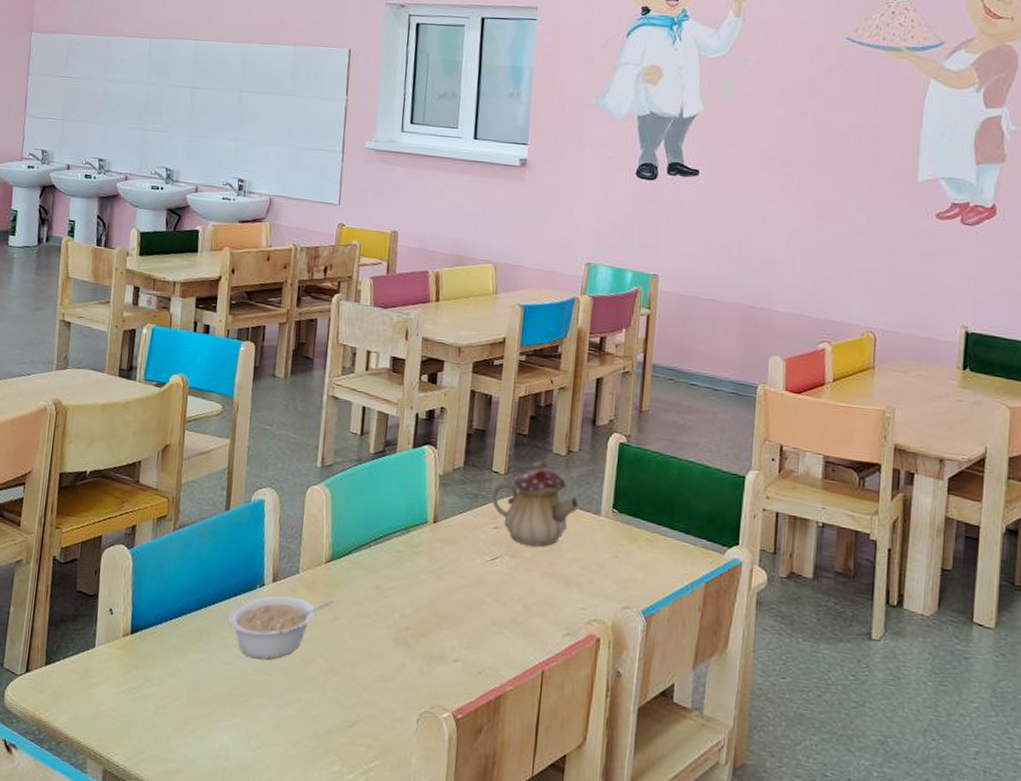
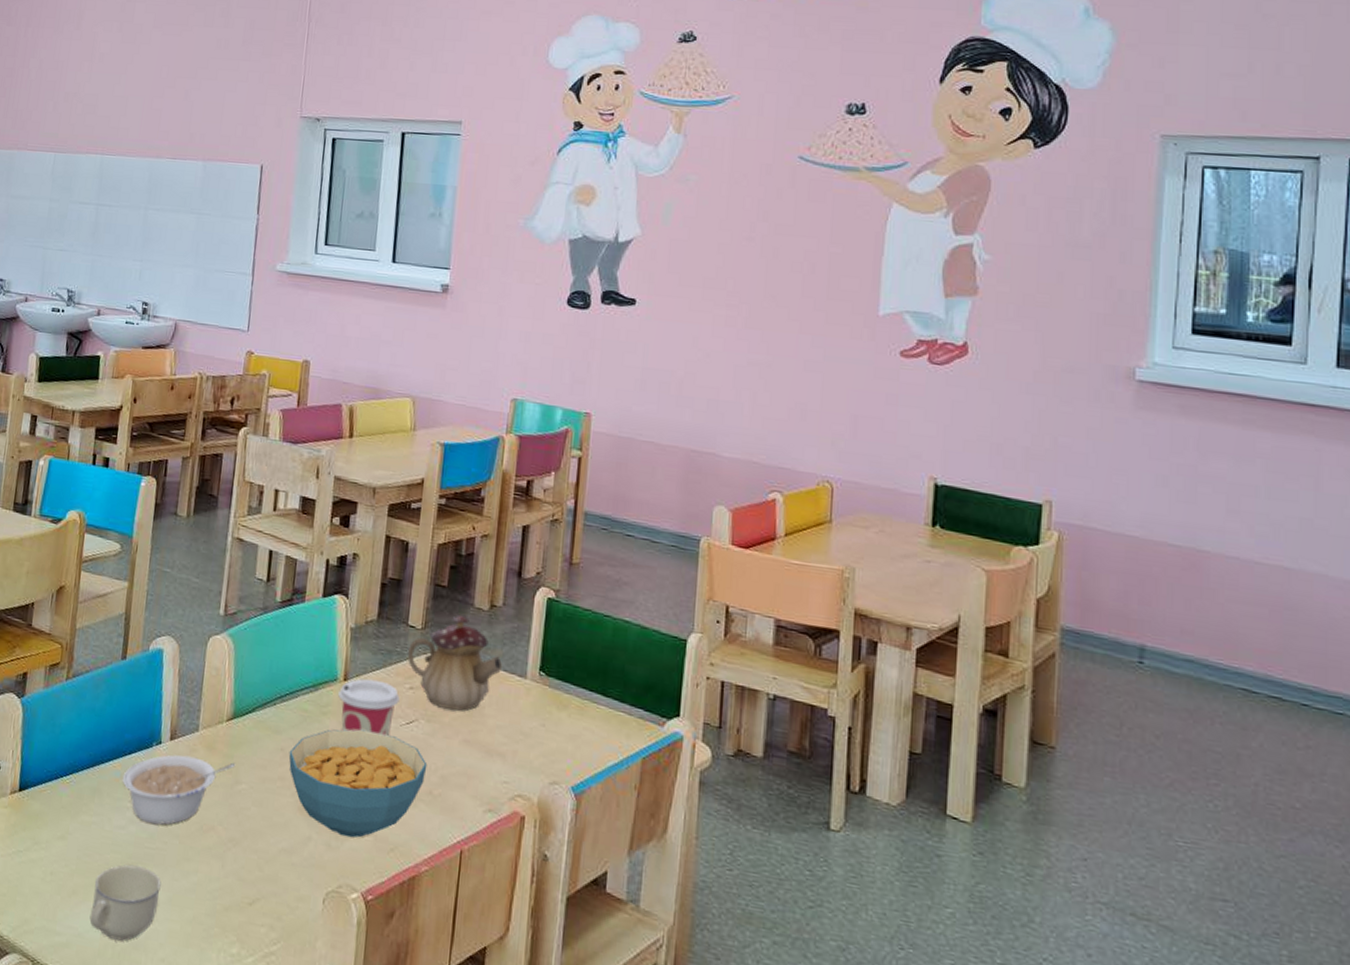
cup: none [200,696,267,765] -> present [89,864,161,941]
cereal bowl: none [383,566,511,664] -> present [288,729,427,838]
cup: none [428,520,485,572] -> present [338,678,400,737]

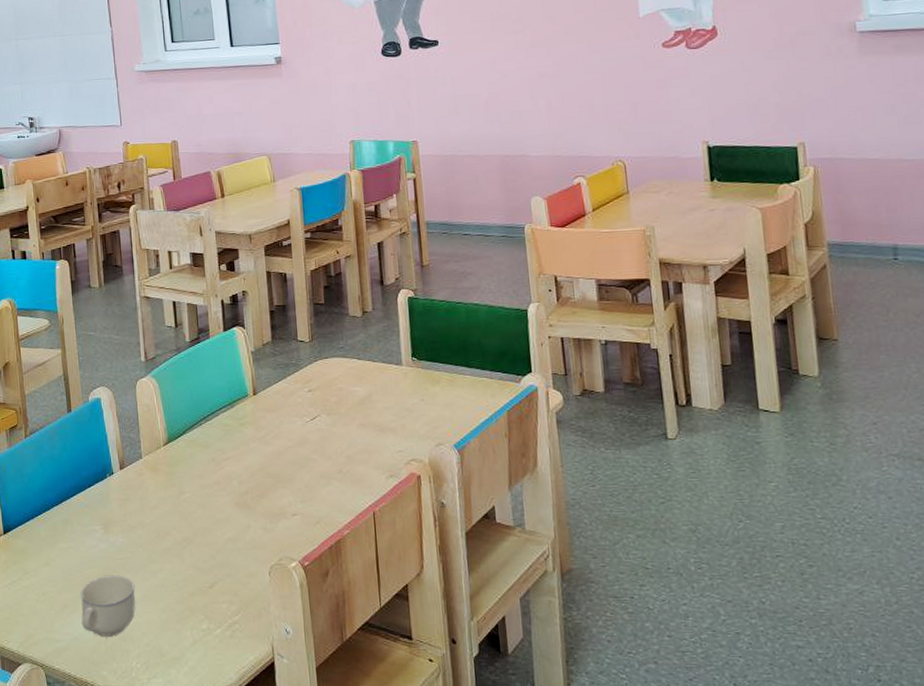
legume: present [122,754,236,825] -> none [87,478,178,540]
cereal bowl: present [288,729,427,838] -> none [219,431,334,519]
cup: present [338,678,400,737] -> none [251,389,302,436]
teapot: present [407,615,503,711] -> none [301,325,381,402]

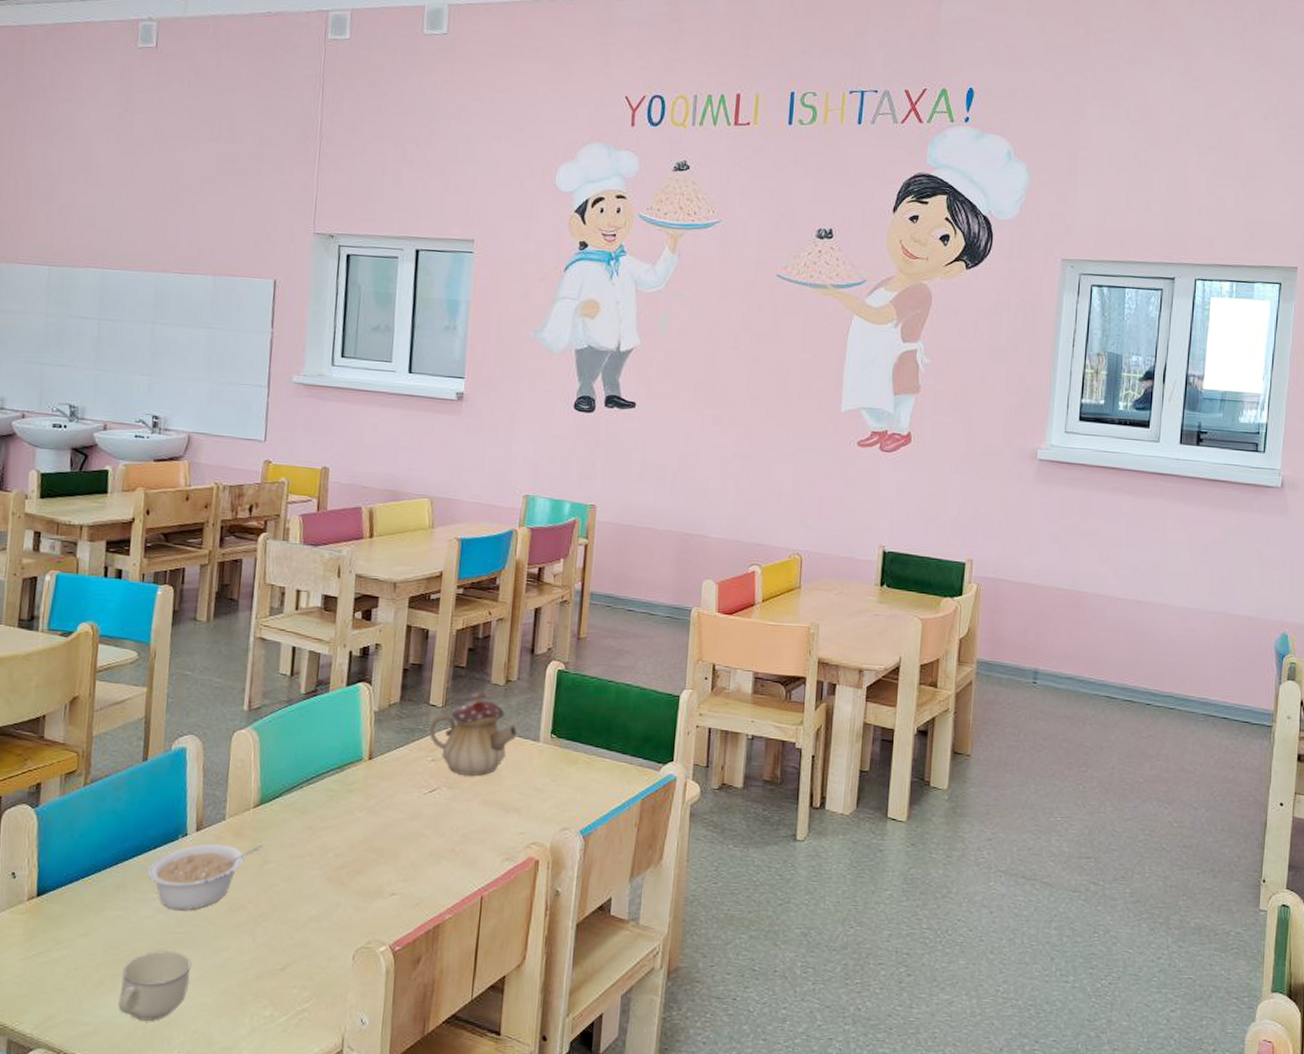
legume: none [87,478,178,540] -> present [147,843,264,911]
teapot: none [301,325,381,402] -> present [429,692,518,776]

